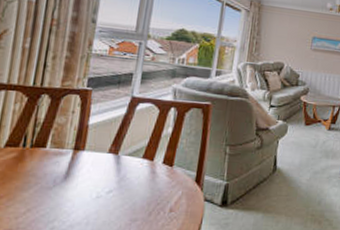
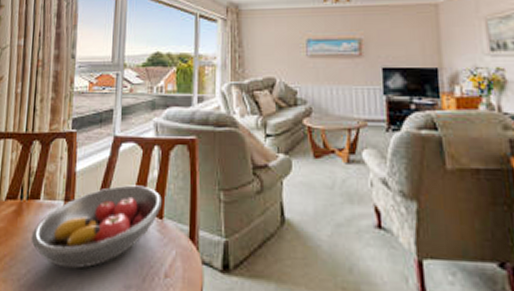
fruit bowl: none [33,138,175,207] -> present [31,185,163,269]

